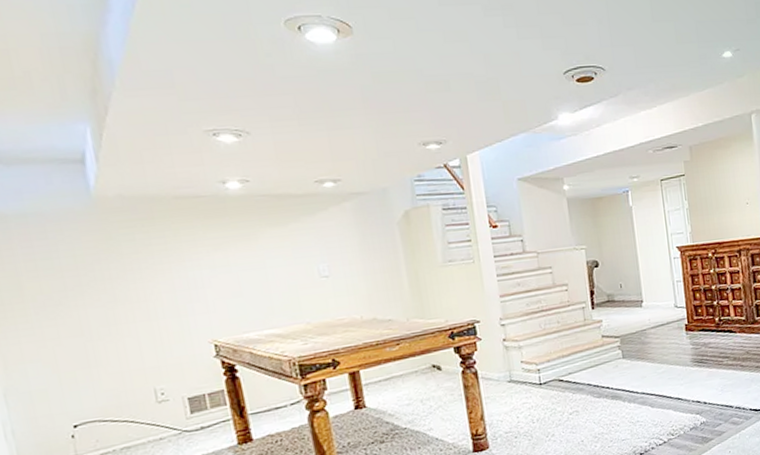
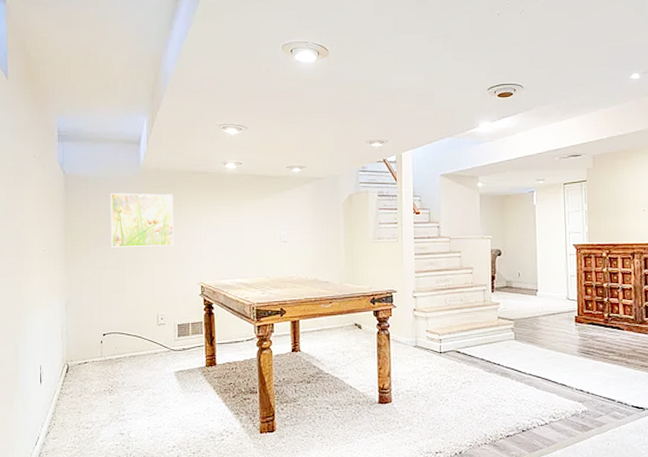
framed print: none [48,228,164,309] -> present [110,193,174,247]

